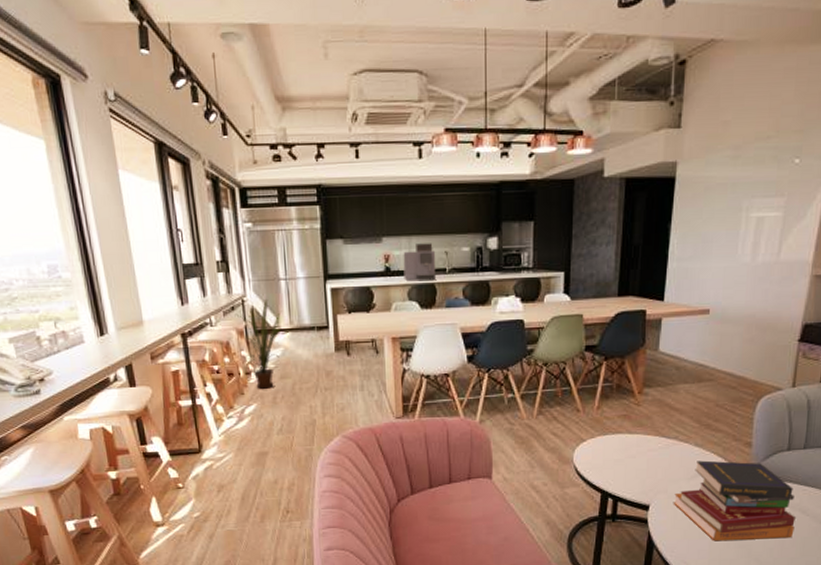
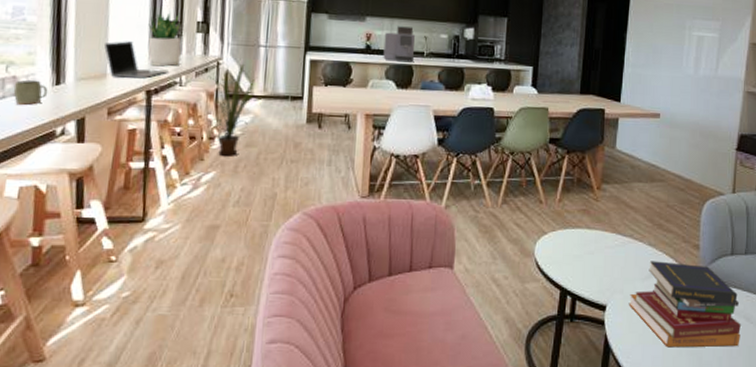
mug: none [64,332,96,357] -> present [13,79,48,105]
laptop: none [136,288,198,323] -> present [104,41,168,79]
planter: none [171,254,207,310] -> present [148,12,181,67]

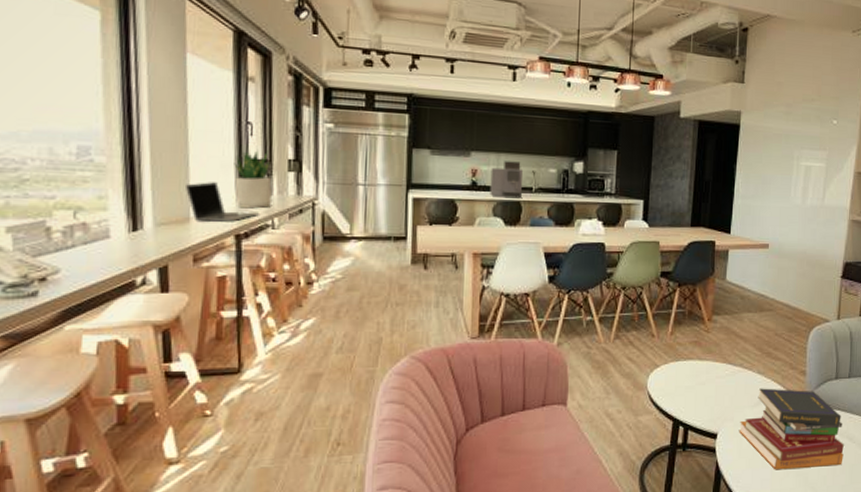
mug: present [13,79,48,105] -> none [84,226,124,254]
house plant: present [208,63,257,156] -> none [303,203,357,301]

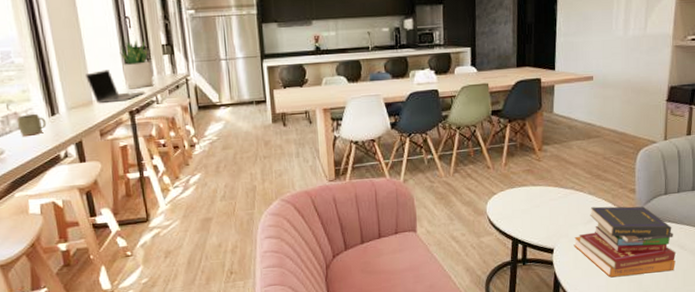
mug: none [84,226,124,254] -> present [16,113,47,136]
coffee machine: present [490,161,524,199] -> none [331,25,361,59]

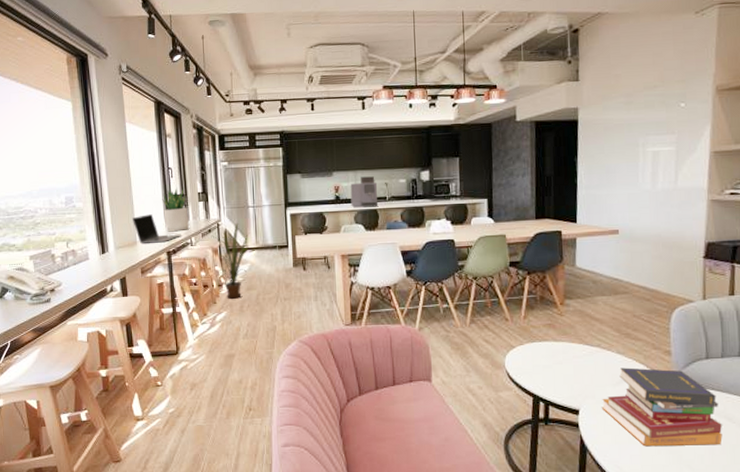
mug: present [16,113,47,136] -> none [73,251,98,271]
house plant: none [180,77,223,160] -> present [212,222,250,299]
coffee machine: none [331,25,361,59] -> present [350,176,379,208]

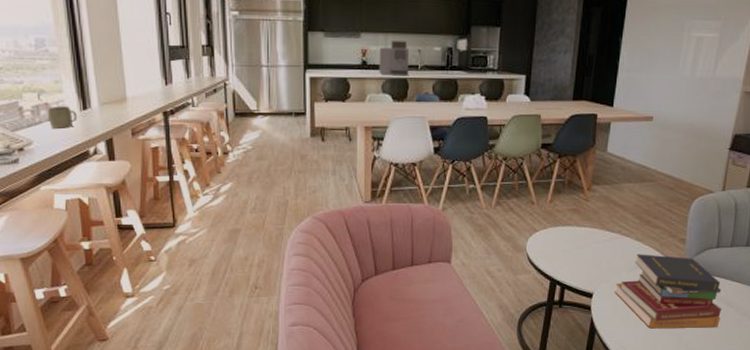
mug: none [73,251,98,271] -> present [47,105,78,128]
laptop: present [133,214,181,243] -> none [121,67,181,101]
planter: present [162,187,189,232] -> none [158,37,190,89]
house plant: present [212,222,250,299] -> none [217,83,262,169]

